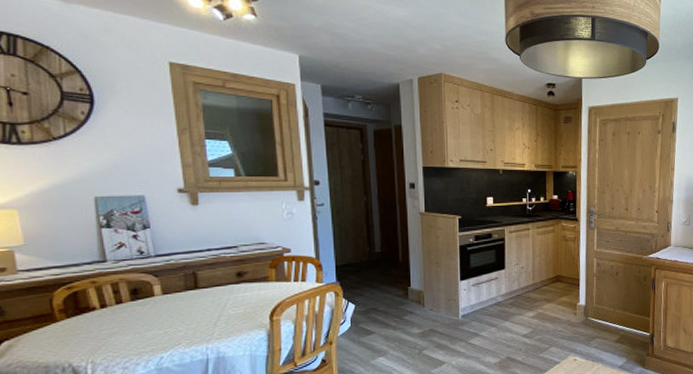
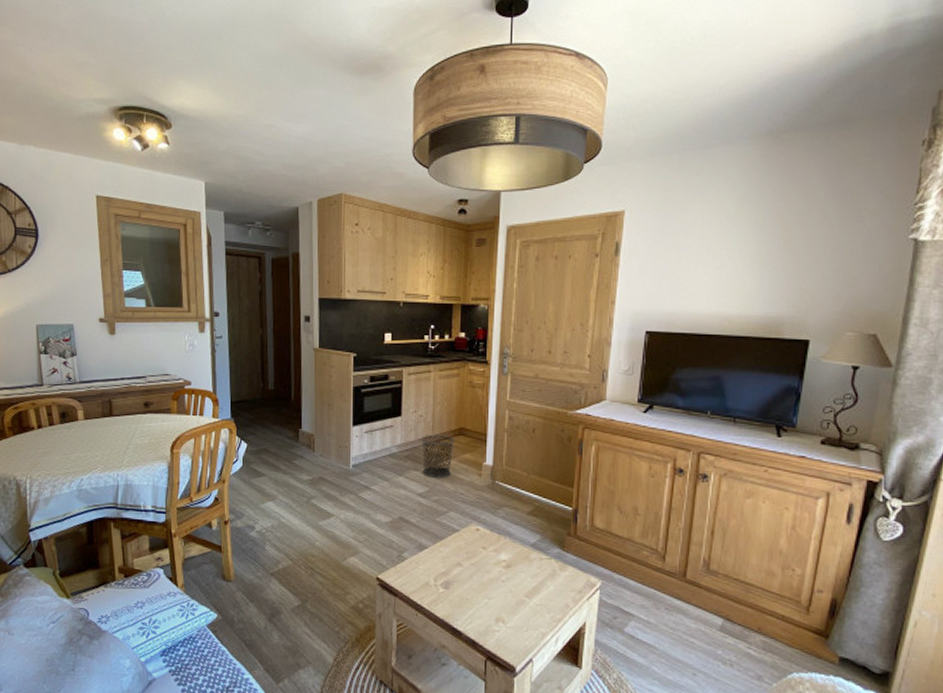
waste bin: none [524,282,553,320] -> present [421,433,454,478]

